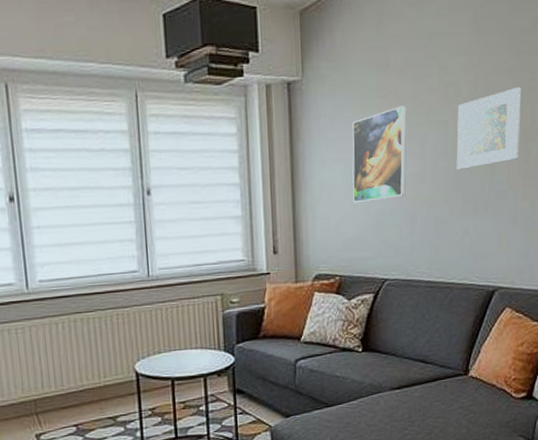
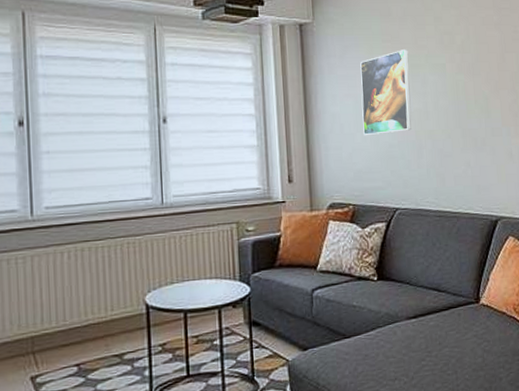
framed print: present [456,86,522,170] -> none [453,37,509,108]

